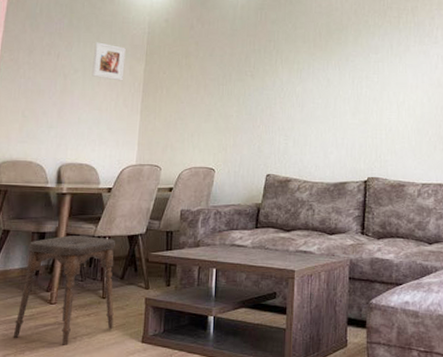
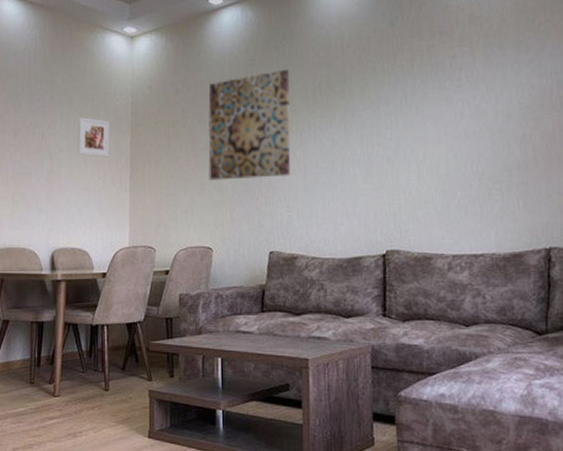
stool: present [13,235,115,345] -> none [20,325,118,440]
wall art: none [216,15,294,109] -> present [208,69,291,181]

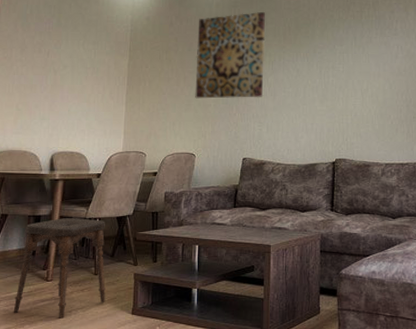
stool: none [20,325,118,440] -> present [13,218,106,318]
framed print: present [77,117,110,158] -> none [80,40,111,75]

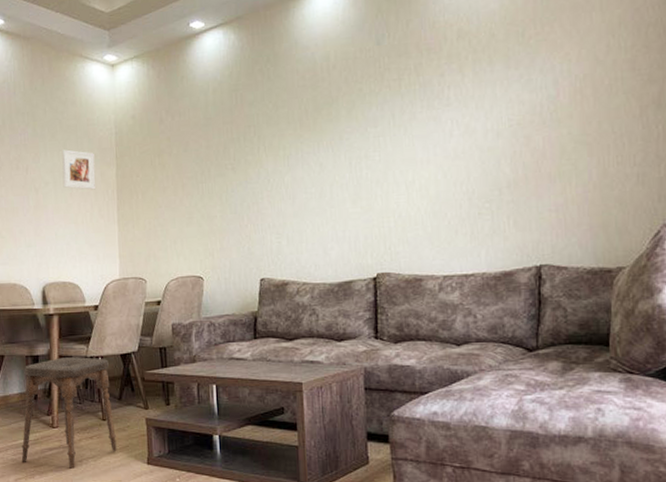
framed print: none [80,40,111,75] -> present [61,149,96,190]
wall art: present [195,11,265,99] -> none [193,93,279,210]

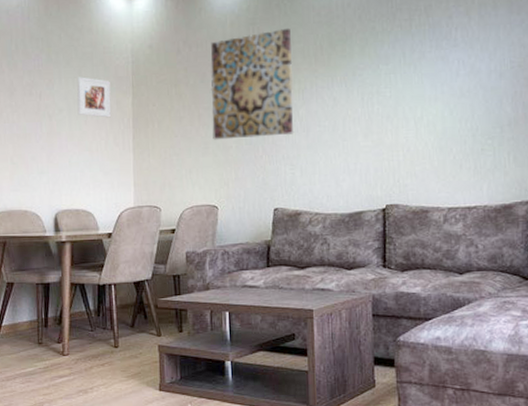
stool: present [21,357,117,469] -> none [30,284,129,396]
wall art: none [193,93,279,210] -> present [210,28,293,140]

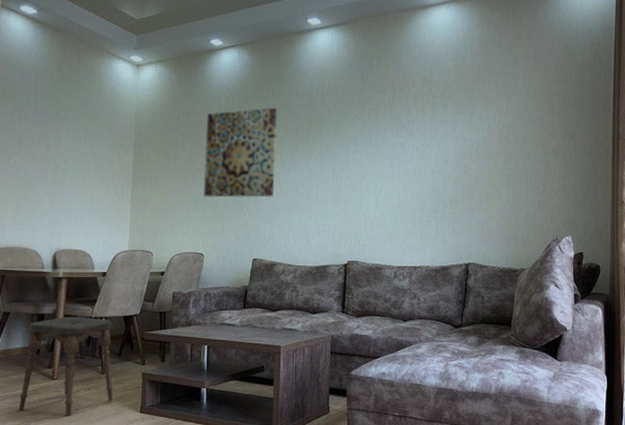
stool: none [30,284,129,396] -> present [18,317,113,416]
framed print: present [76,77,112,118] -> none [82,133,114,171]

